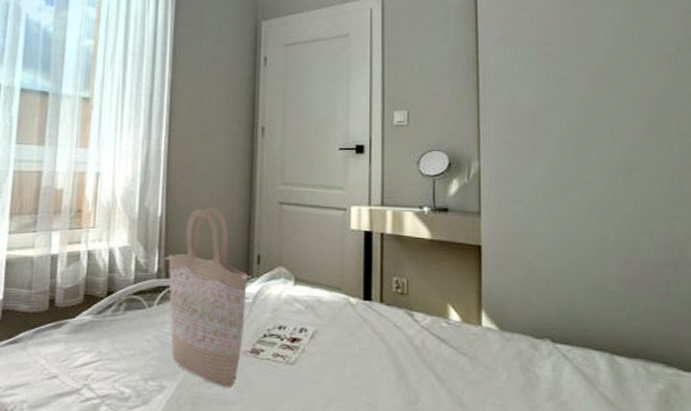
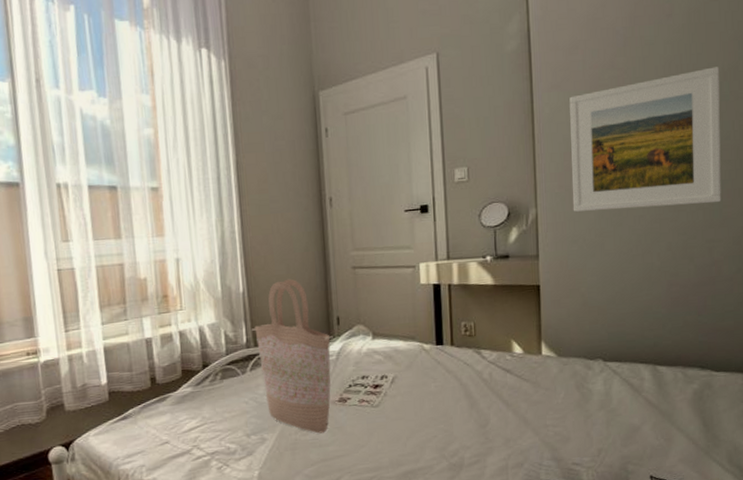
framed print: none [516,37,681,177] -> present [569,67,721,212]

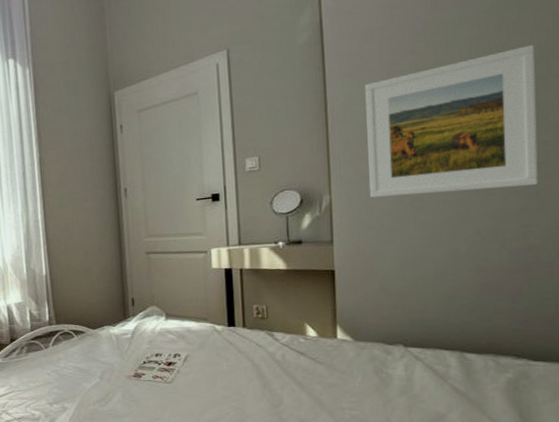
shopping bag: present [252,278,333,434] -> none [54,263,128,405]

